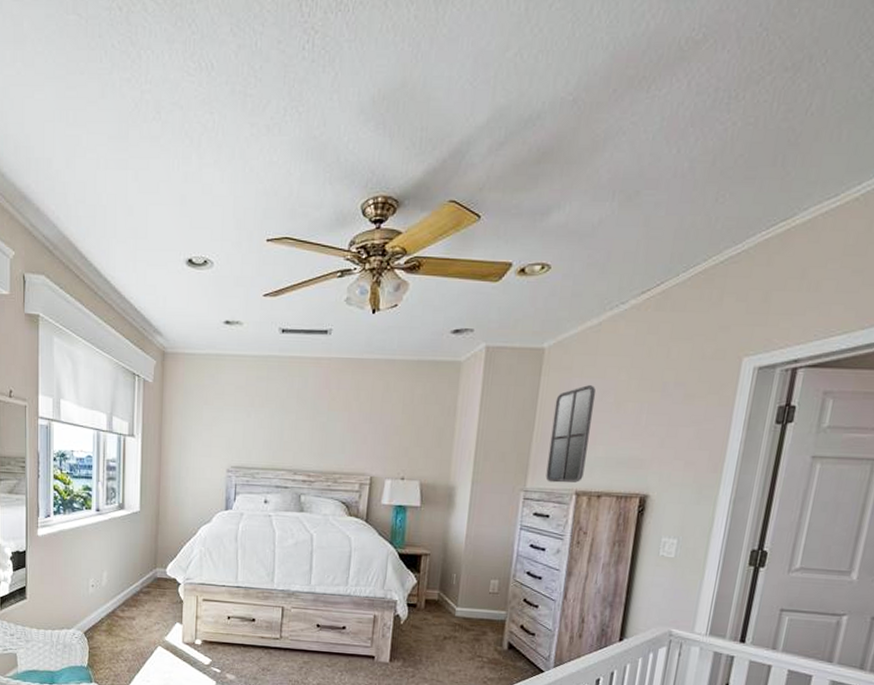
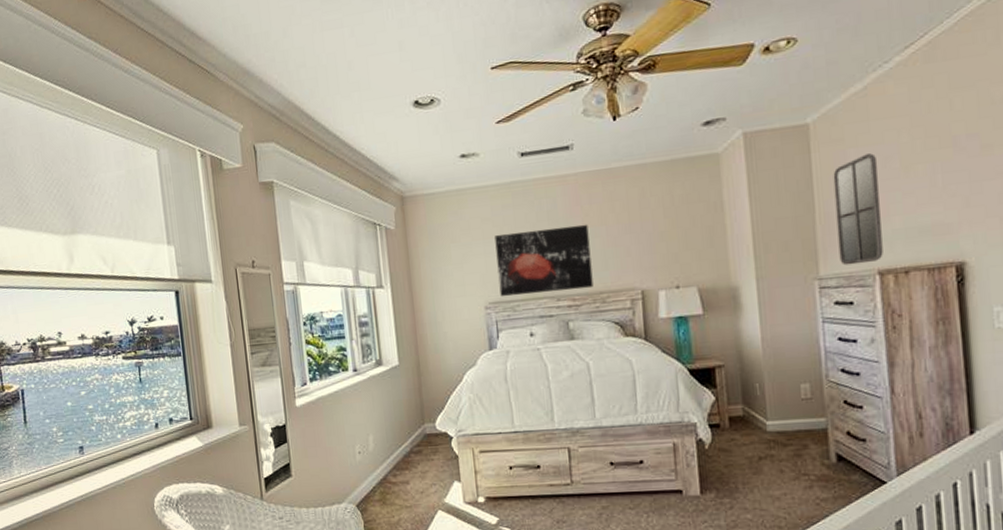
wall art: none [243,403,333,468] -> present [494,224,594,297]

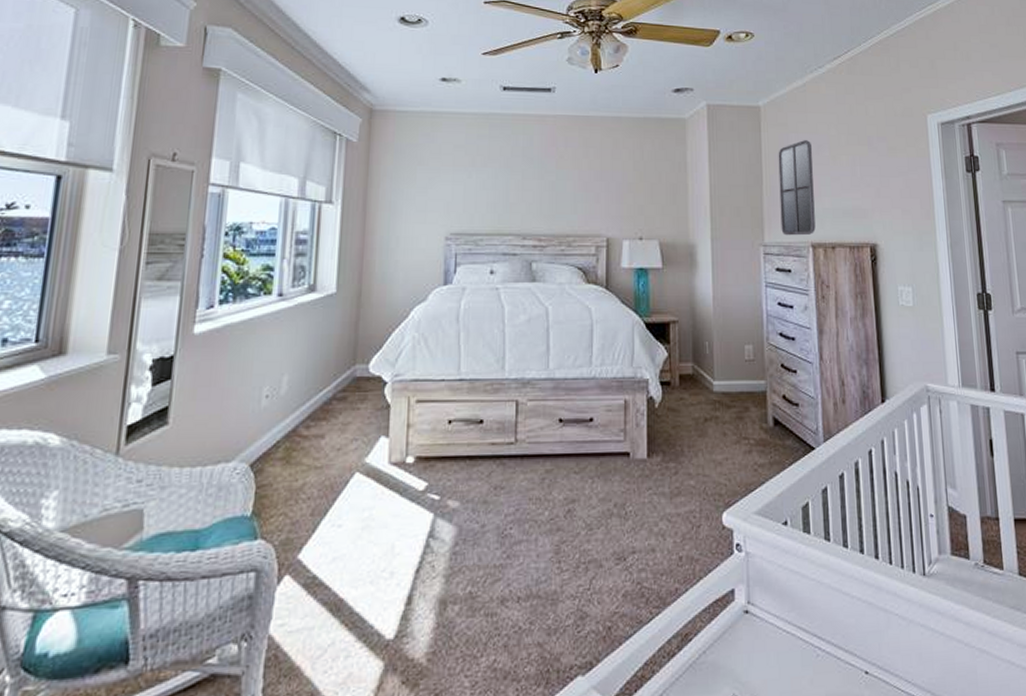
wall art: present [494,224,594,297] -> none [464,163,561,230]

